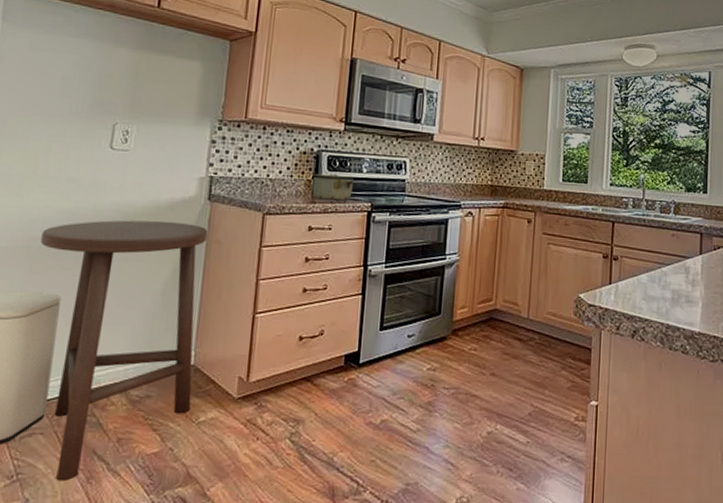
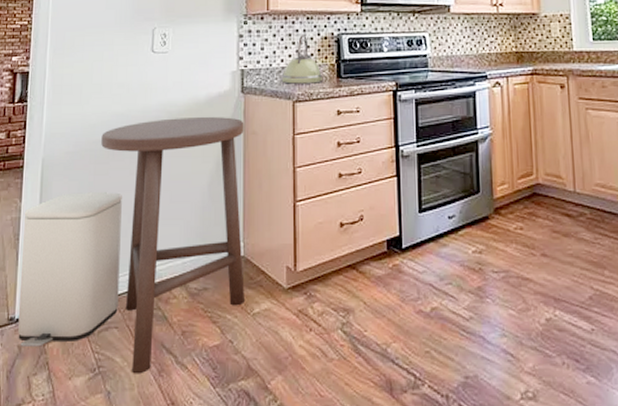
kettle: none [252,147,297,198] -> present [281,35,322,84]
cooking pot: present [312,173,354,202] -> none [337,56,376,84]

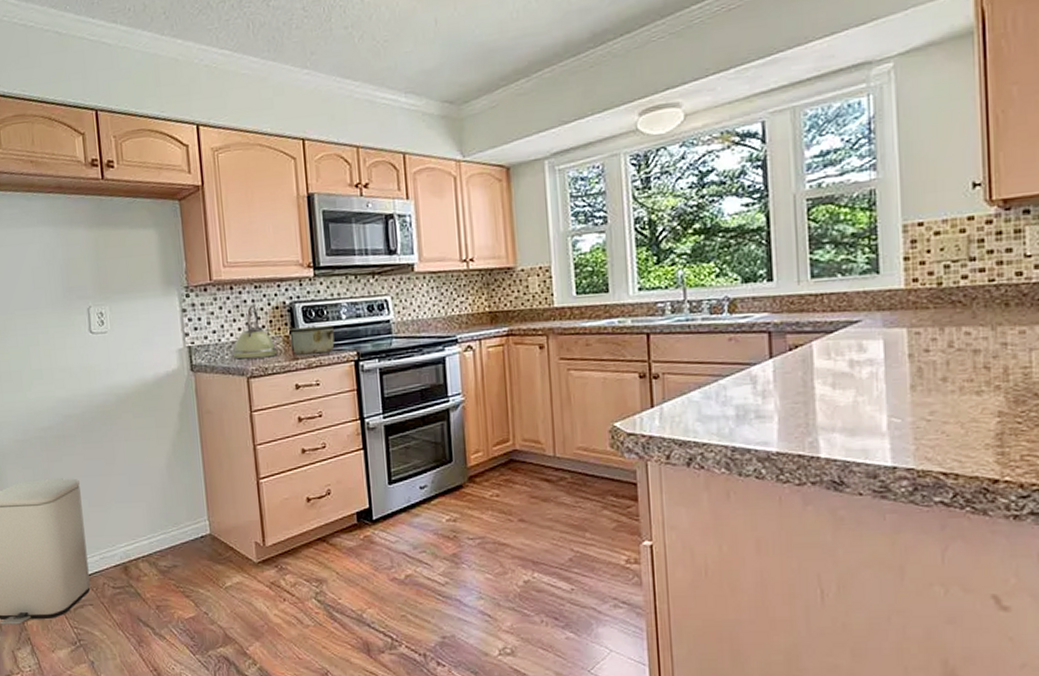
bar stool: present [101,116,244,374] -> none [49,397,216,646]
cooking pot: none [337,56,376,84] -> present [291,324,335,356]

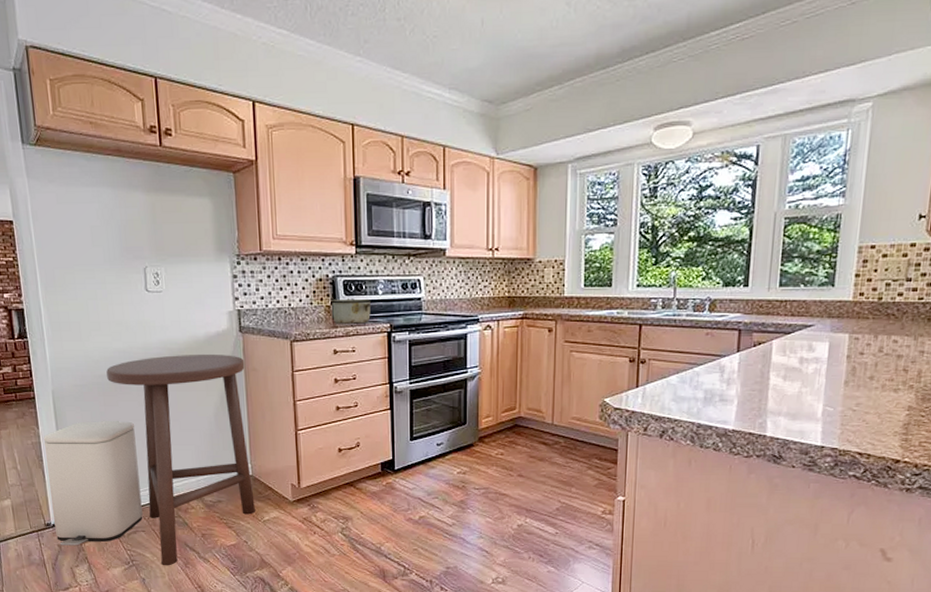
bar stool: none [49,397,216,646] -> present [106,353,255,566]
kettle: present [232,305,277,360] -> none [278,276,318,324]

